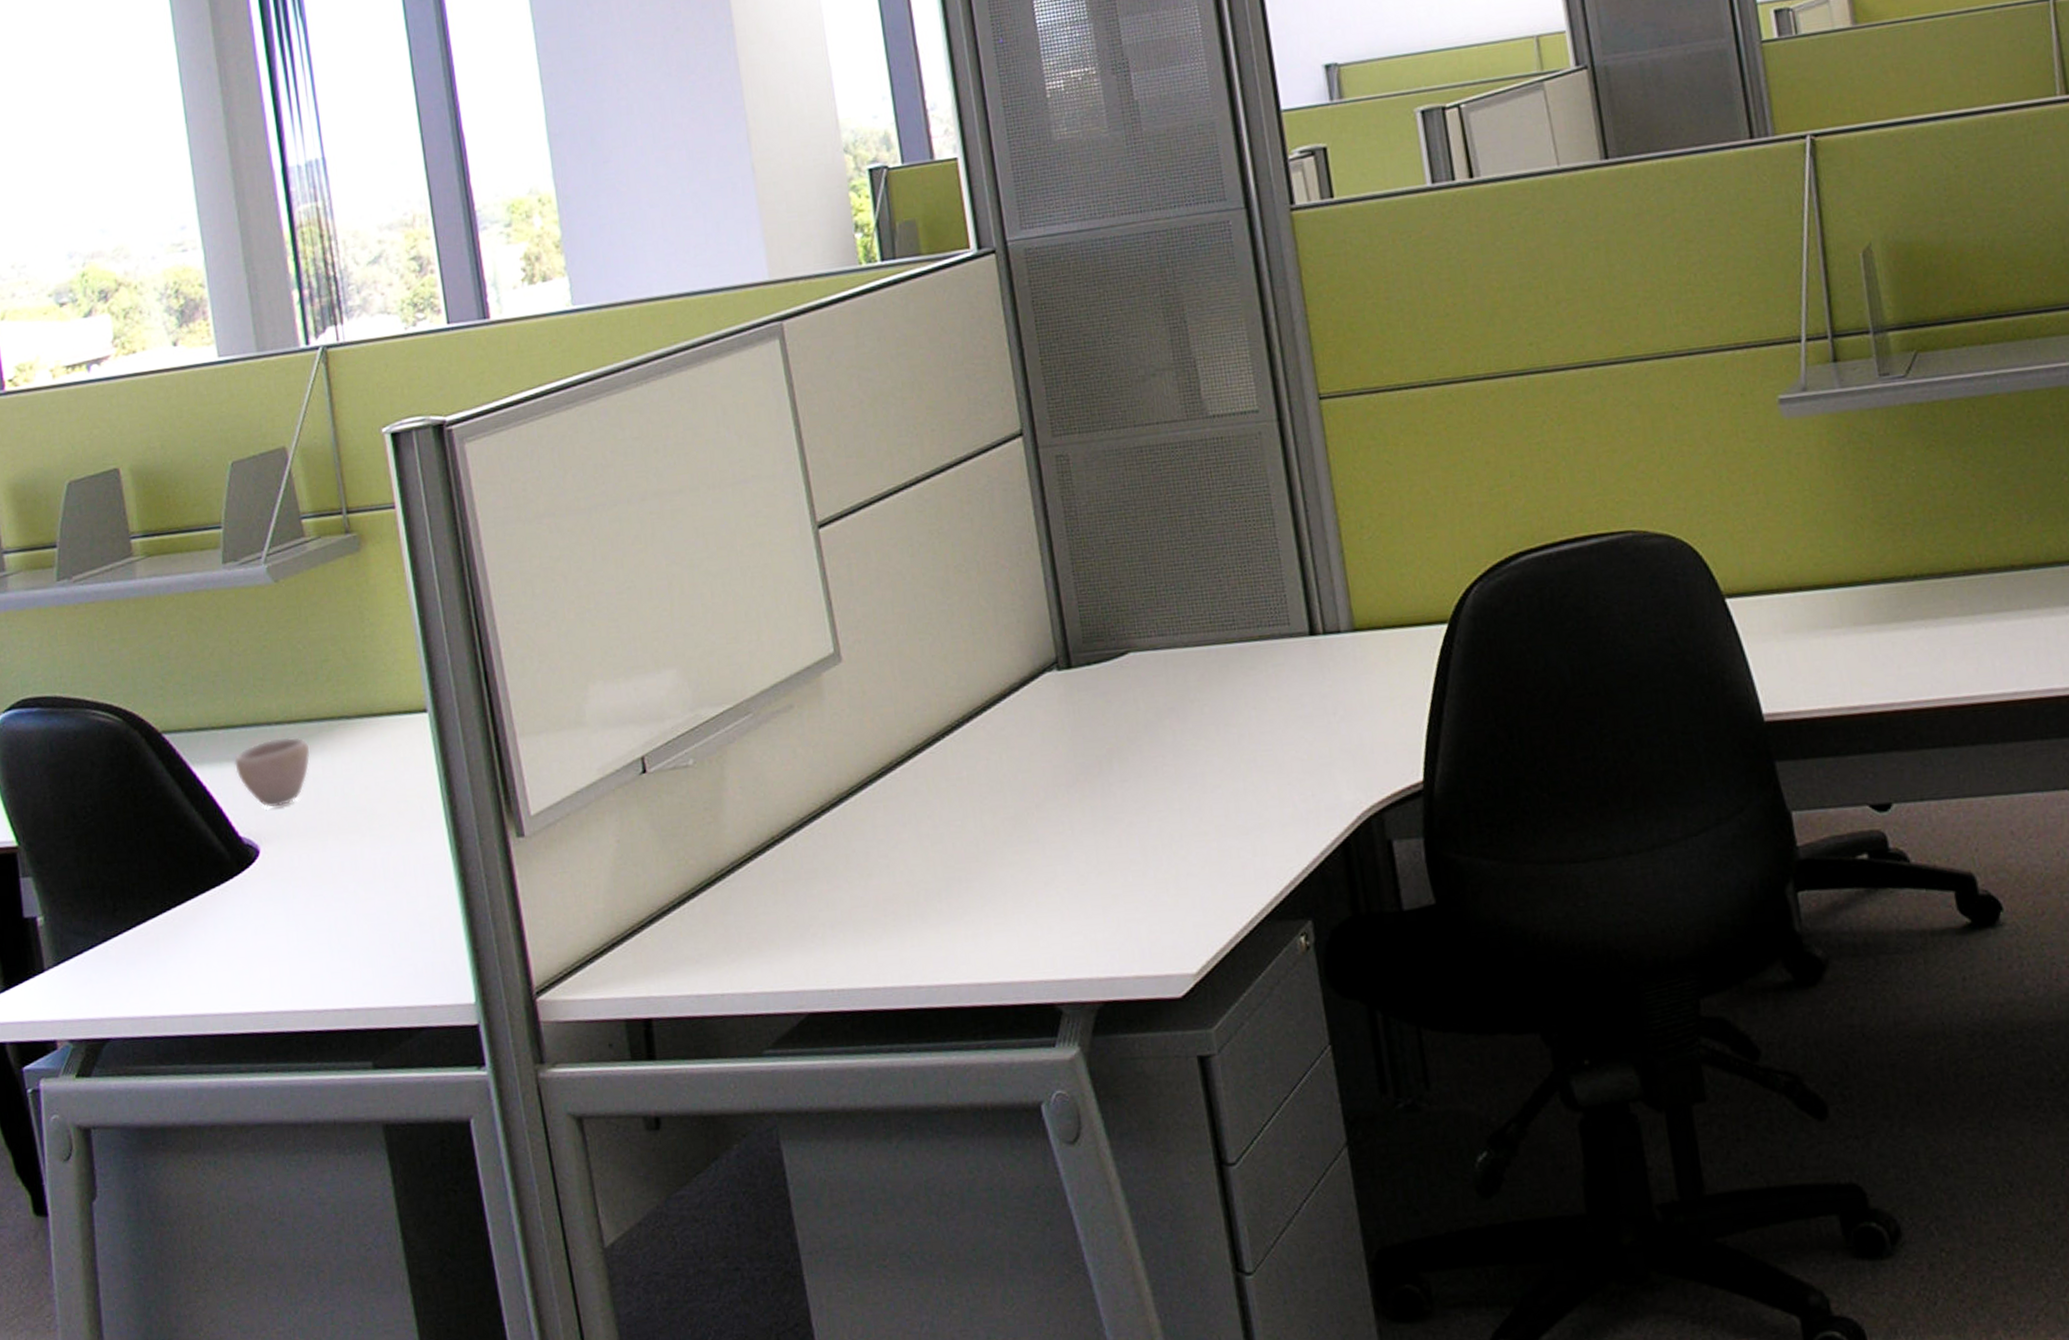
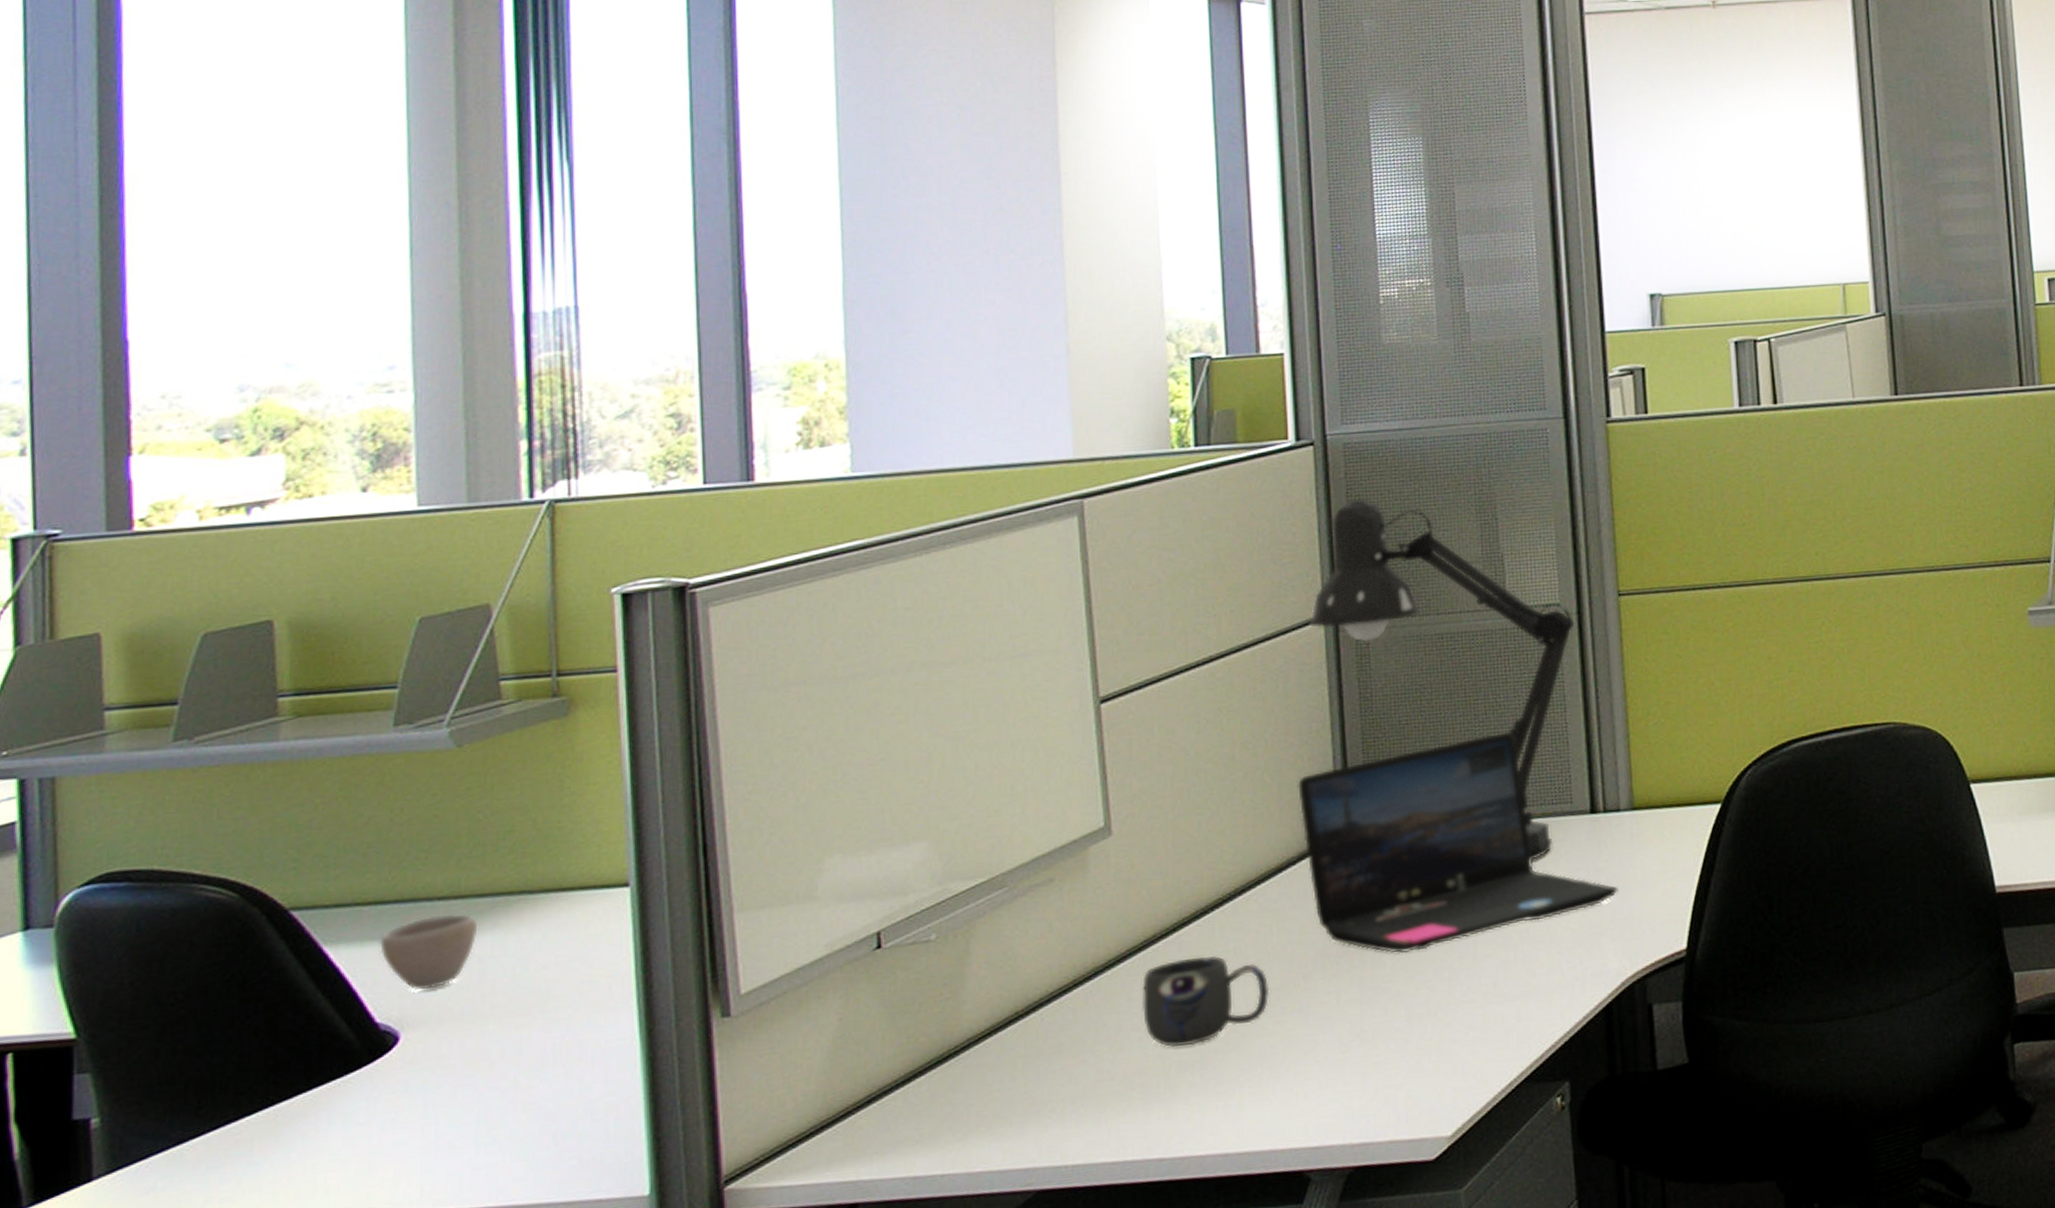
mug: none [885,783,1006,876] -> present [1143,955,1270,1048]
desk lamp: none [1008,306,1276,687] -> present [1310,498,1575,861]
laptop: none [1013,550,1346,783] -> present [1298,732,1618,953]

